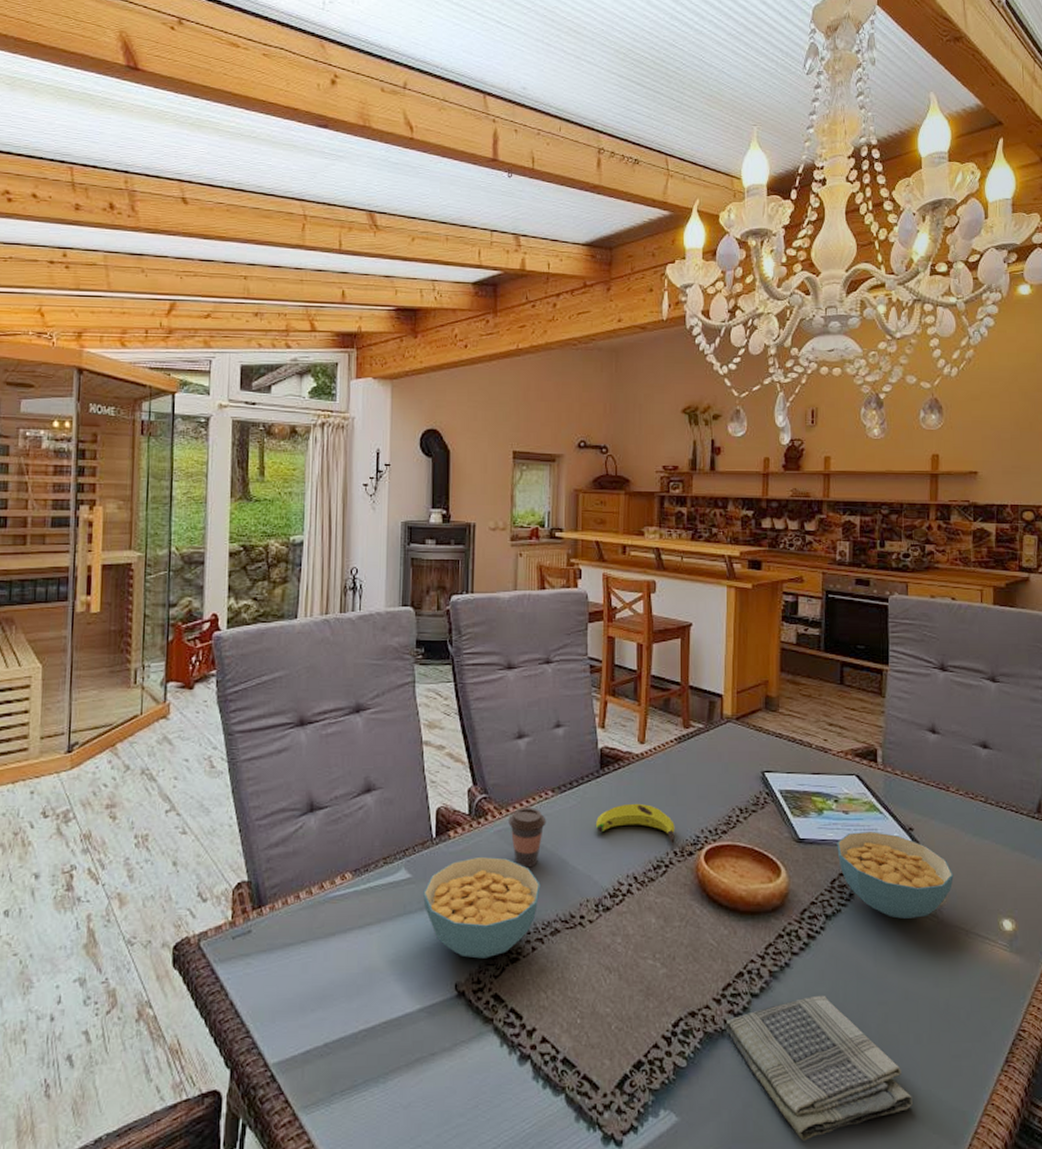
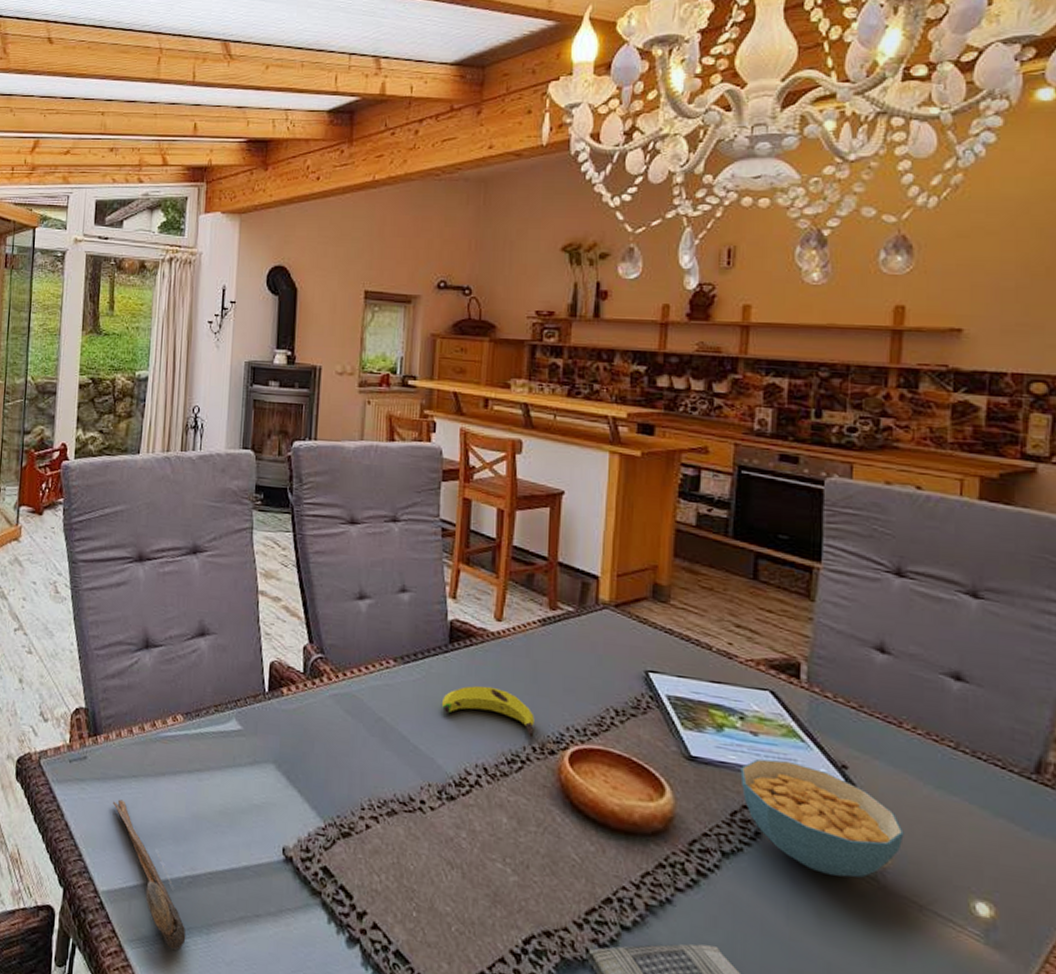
spoon: none [281,967,363,1106] -> present [113,799,186,950]
cereal bowl: present [423,856,540,959] -> none [253,718,378,828]
coffee cup: present [508,807,546,868] -> none [345,673,387,740]

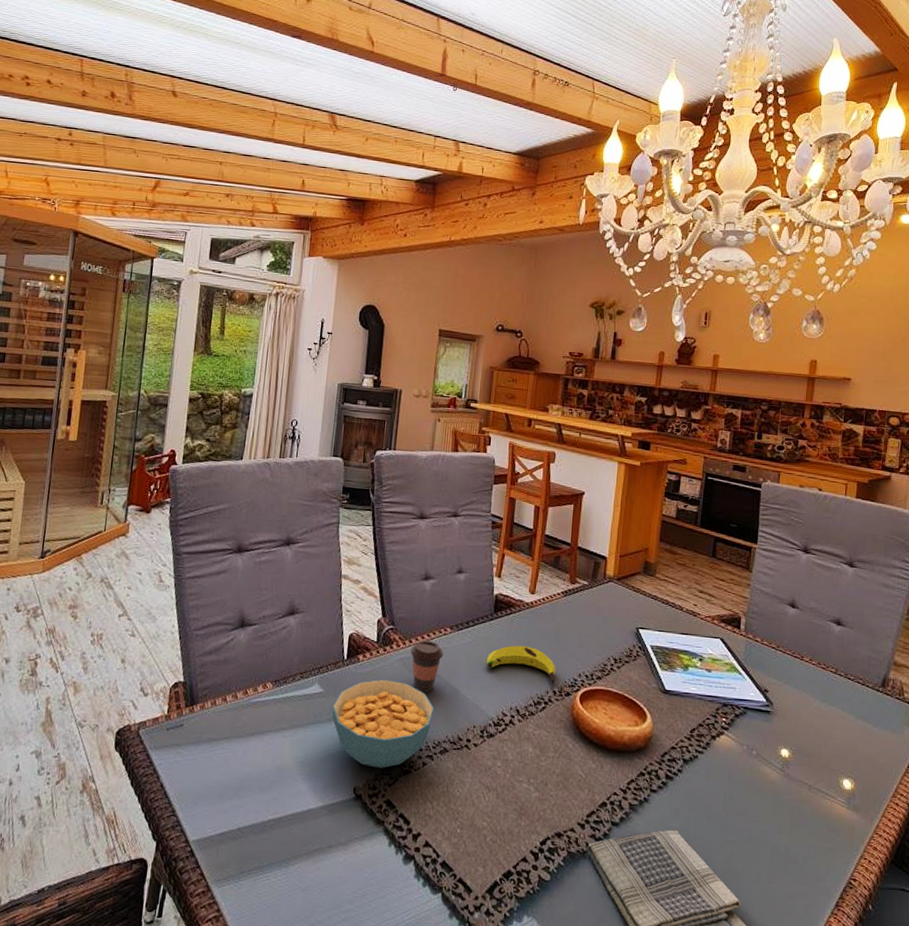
spoon: present [113,799,186,950] -> none [206,759,268,884]
cereal bowl: none [253,718,378,828] -> present [332,679,434,768]
coffee cup: none [345,673,387,740] -> present [410,640,444,693]
cereal bowl: present [740,759,904,878] -> none [698,689,802,770]

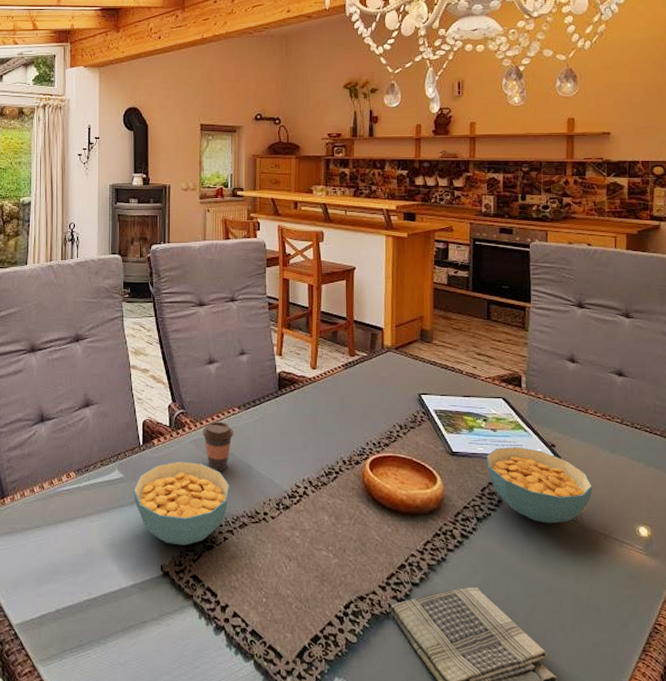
banana: present [486,645,556,684] -> none [275,419,344,454]
cereal bowl: none [698,689,802,770] -> present [486,447,593,523]

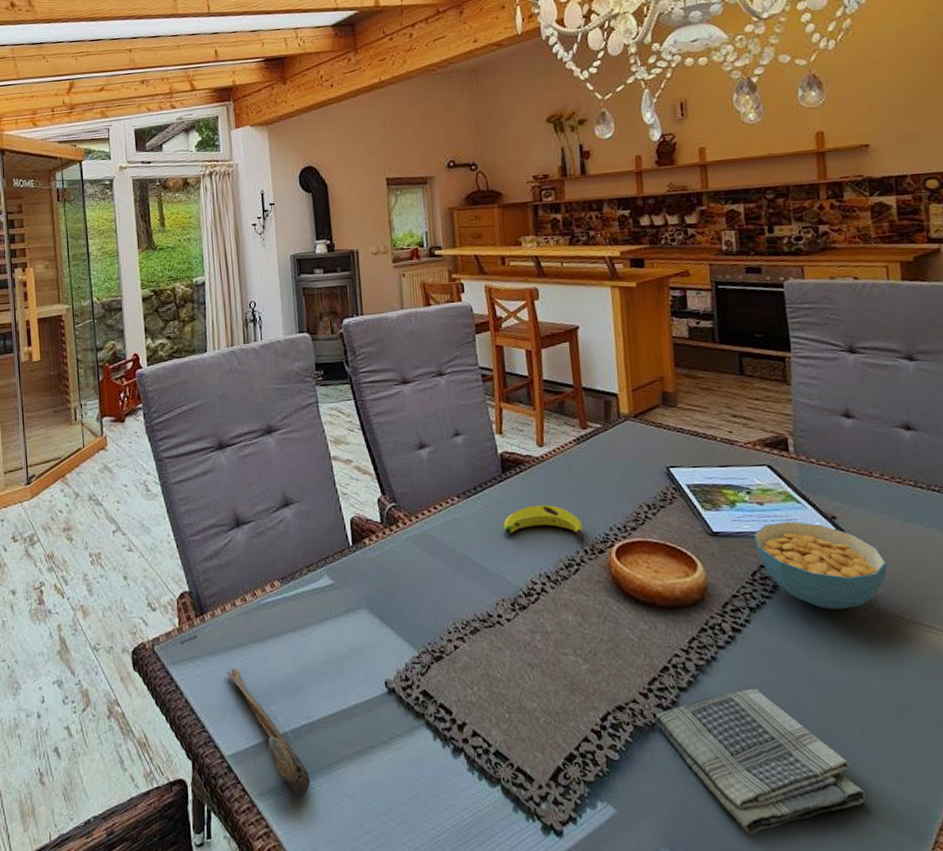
spoon: none [21,547,88,661] -> present [227,668,311,794]
cereal bowl: present [133,461,230,545] -> none [346,561,456,658]
coffee cup: present [202,421,234,471] -> none [419,513,455,571]
banana: none [275,419,344,454] -> present [502,504,584,543]

